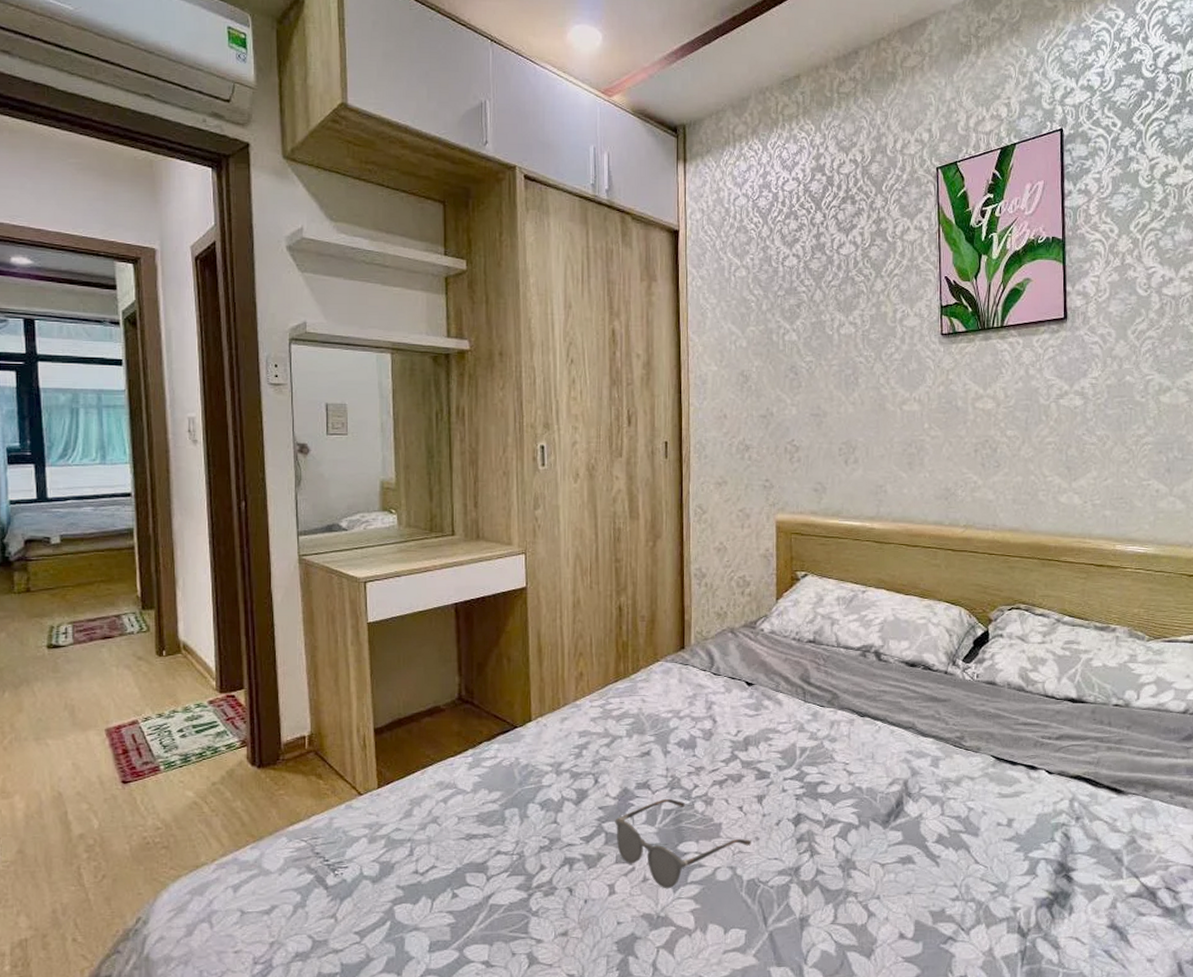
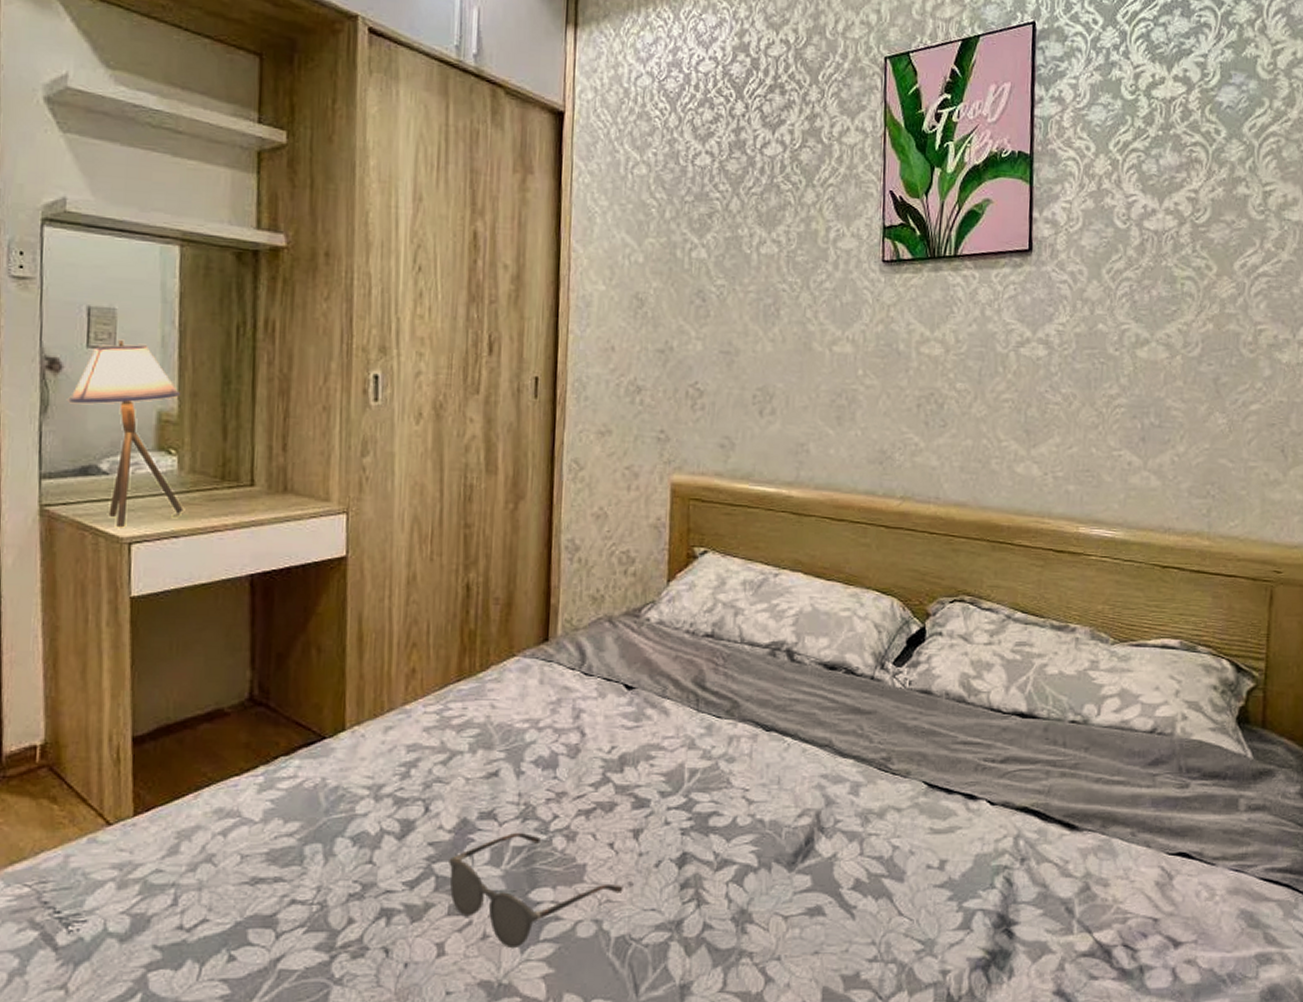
table lamp: none [315,428,403,571] -> present [68,341,183,528]

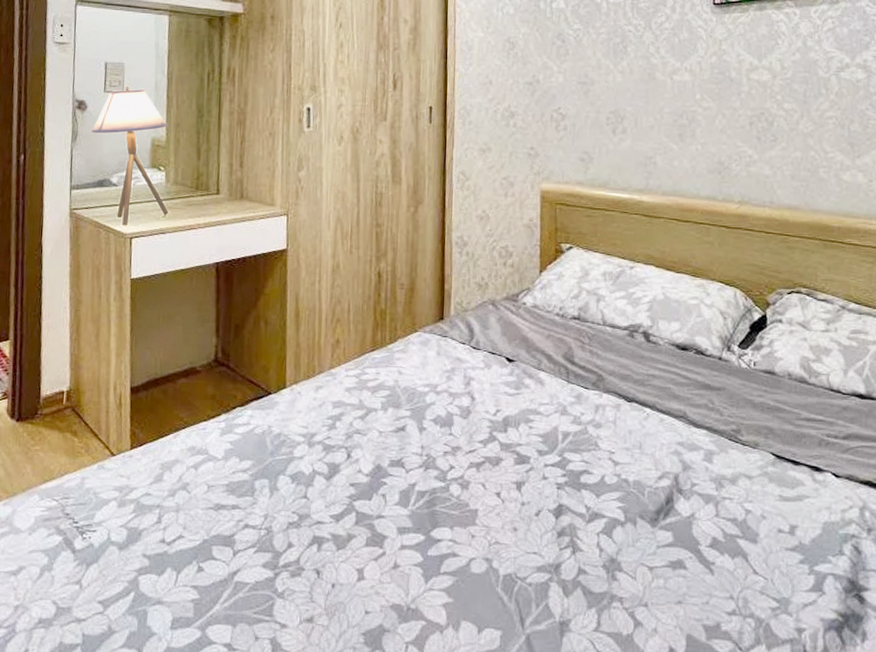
sunglasses: present [449,833,623,949] -> none [366,479,509,579]

